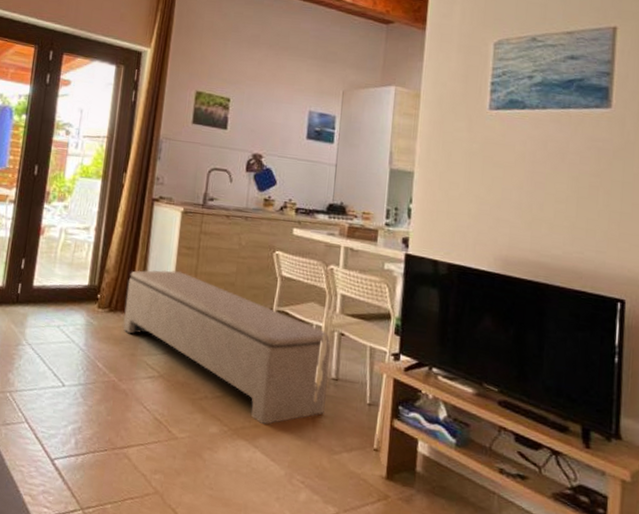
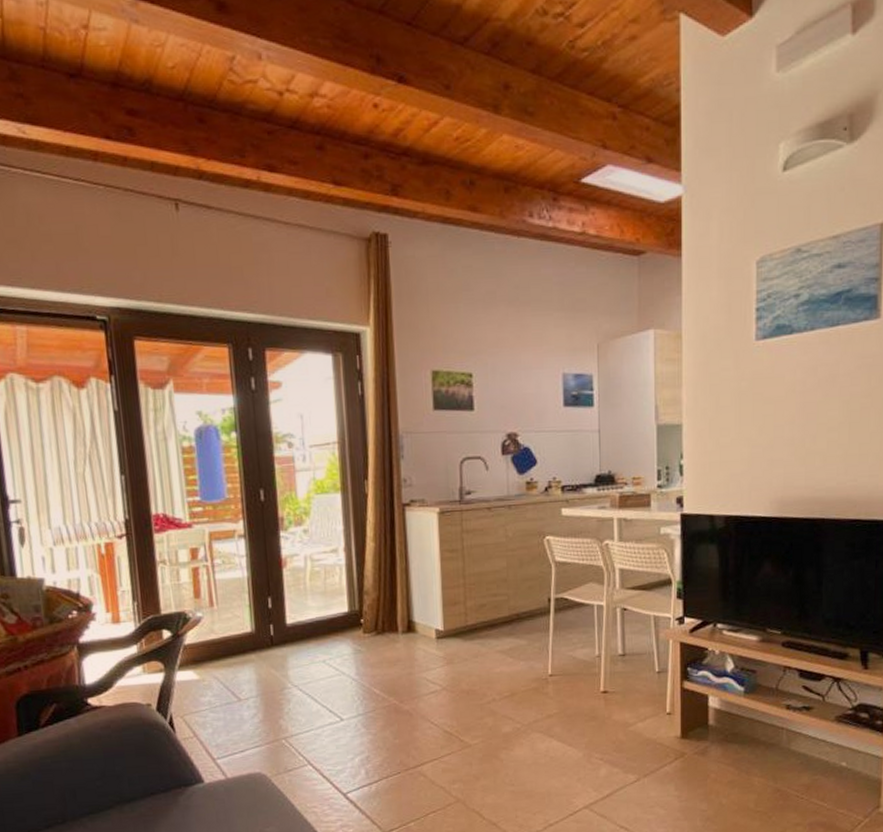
bench: present [122,270,330,425] -> none [391,577,616,714]

